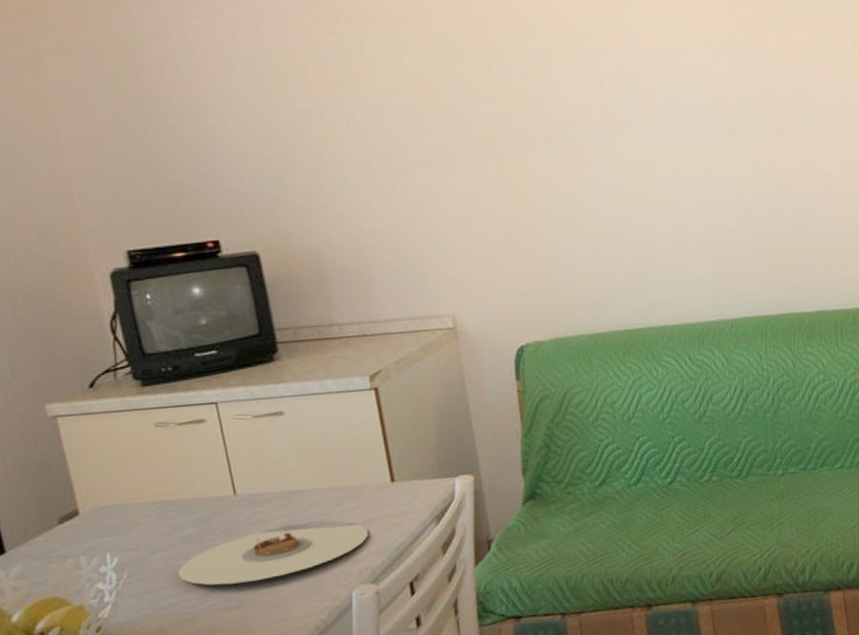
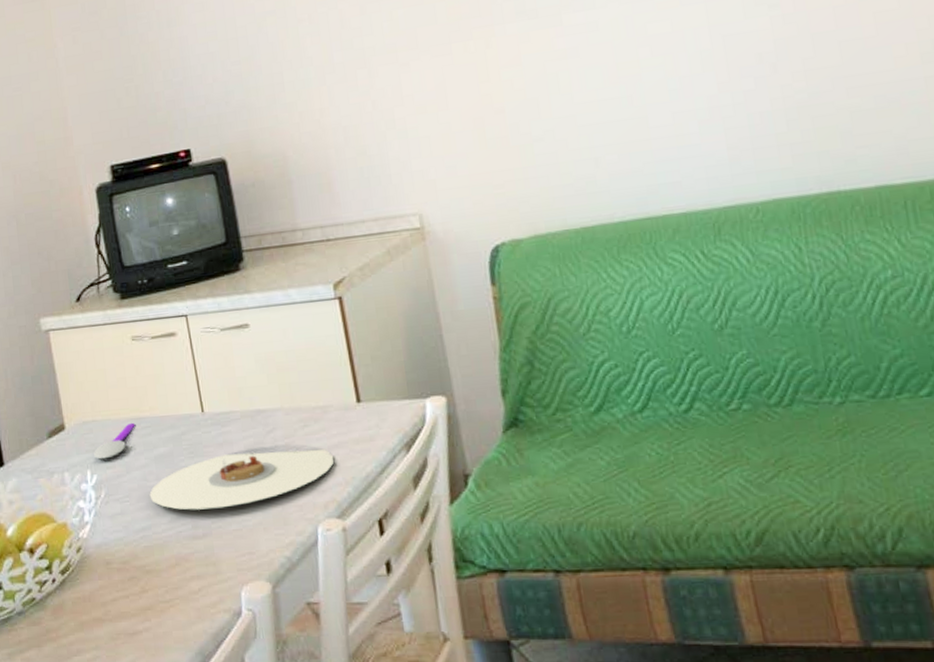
spoon: none [114,506,161,543] -> present [94,422,135,460]

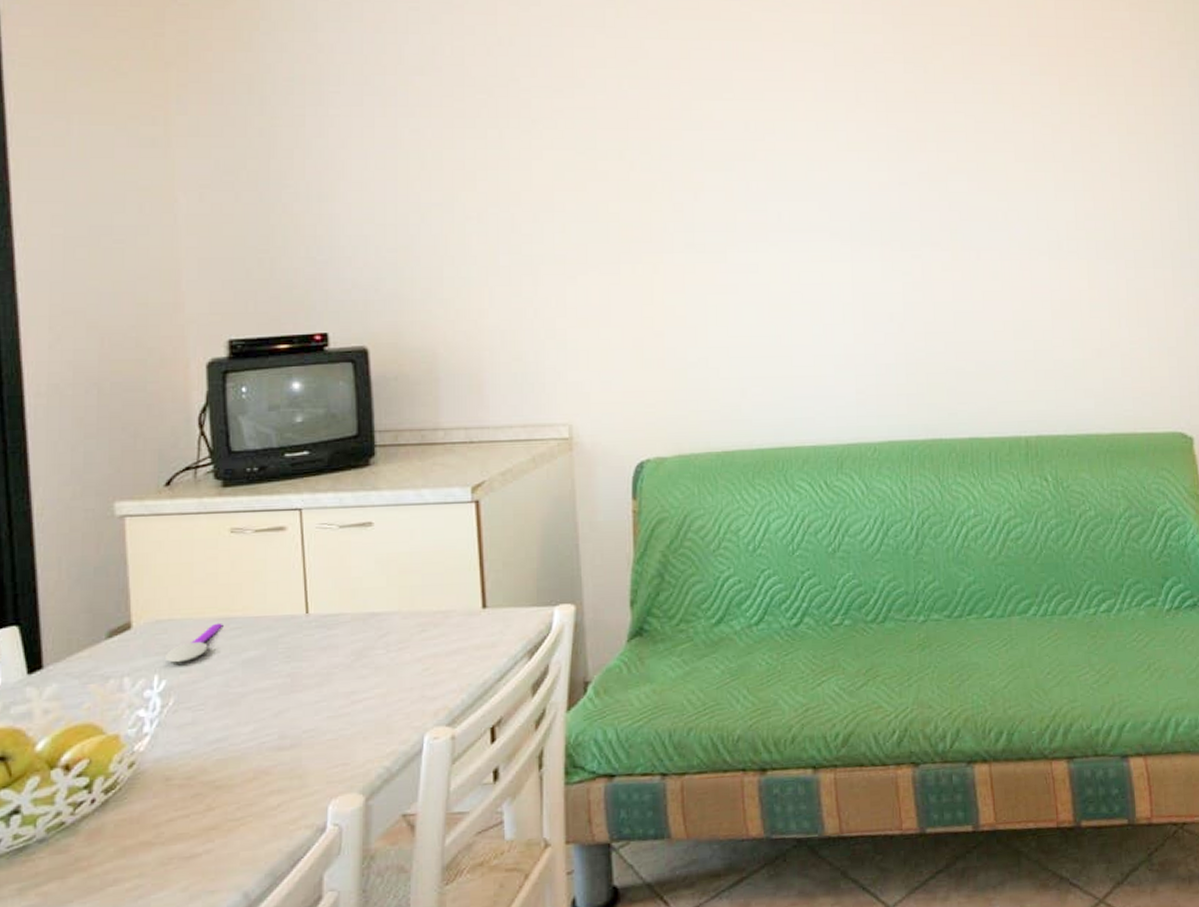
plate: present [149,449,335,510] -> none [230,655,451,719]

